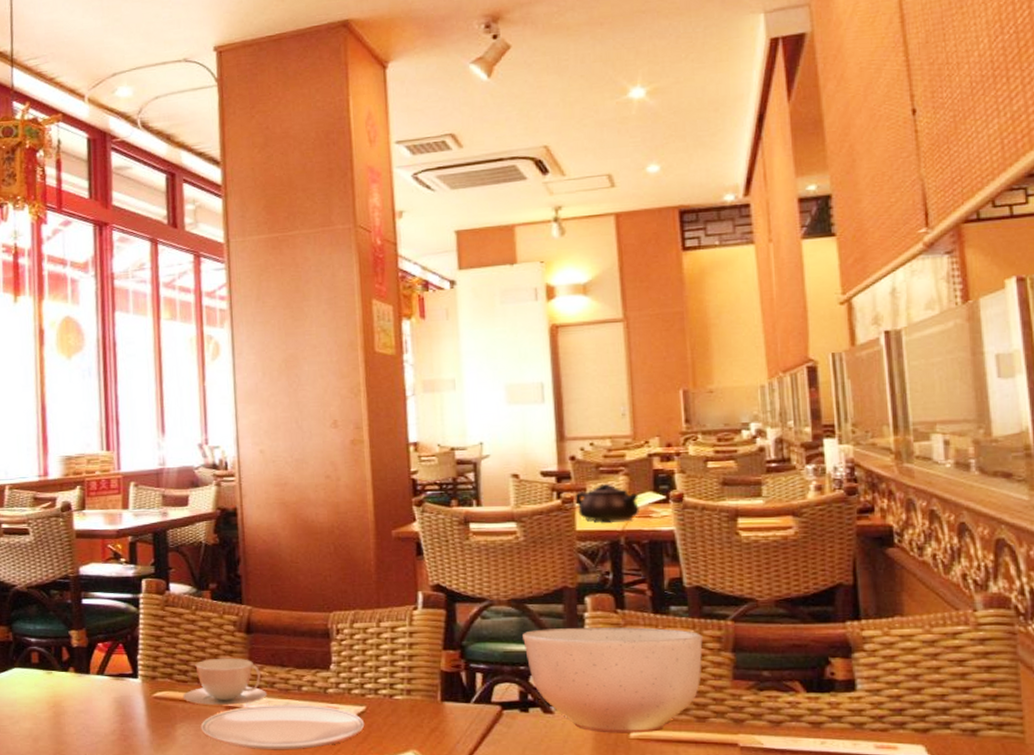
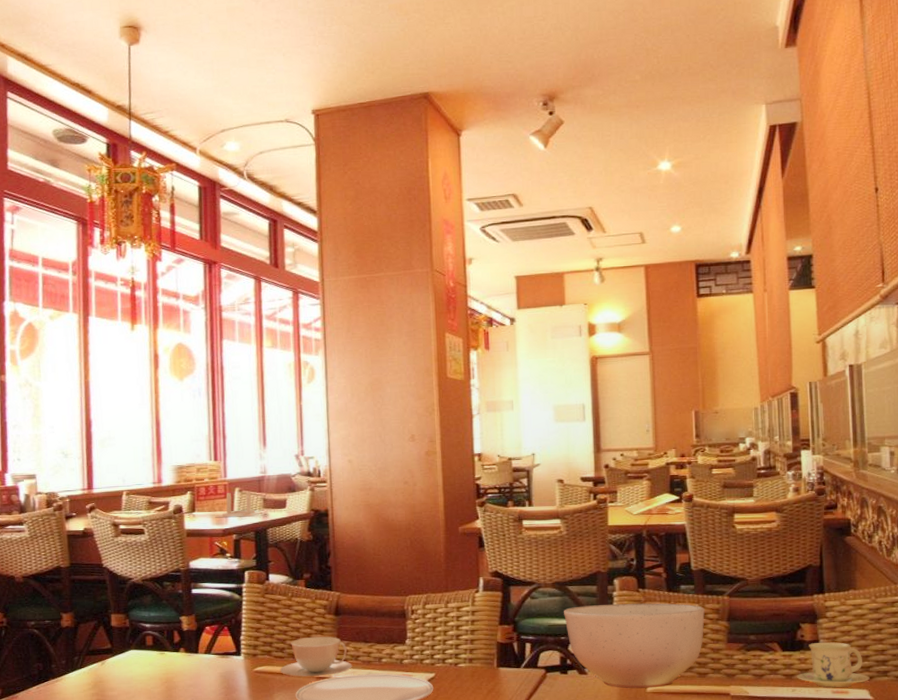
napkin holder: none [108,487,161,517] -> present [215,492,262,518]
teapot: present [575,483,639,523] -> none [608,487,658,519]
cup and saucer: none [826,683,926,741] -> present [796,642,870,688]

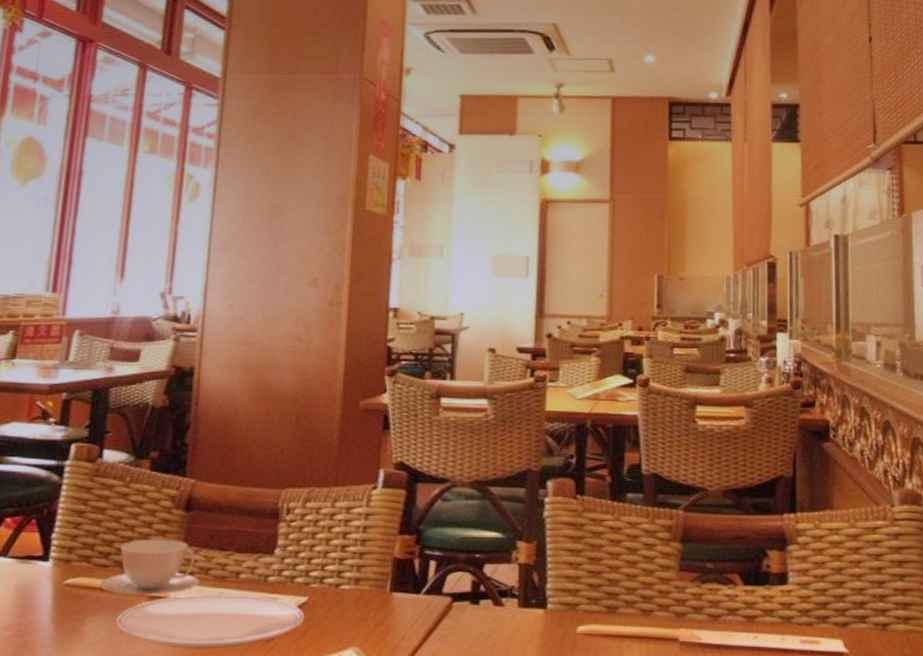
bowl: present [564,603,705,689] -> none [481,514,655,628]
cup and saucer: present [796,642,870,688] -> none [759,576,845,635]

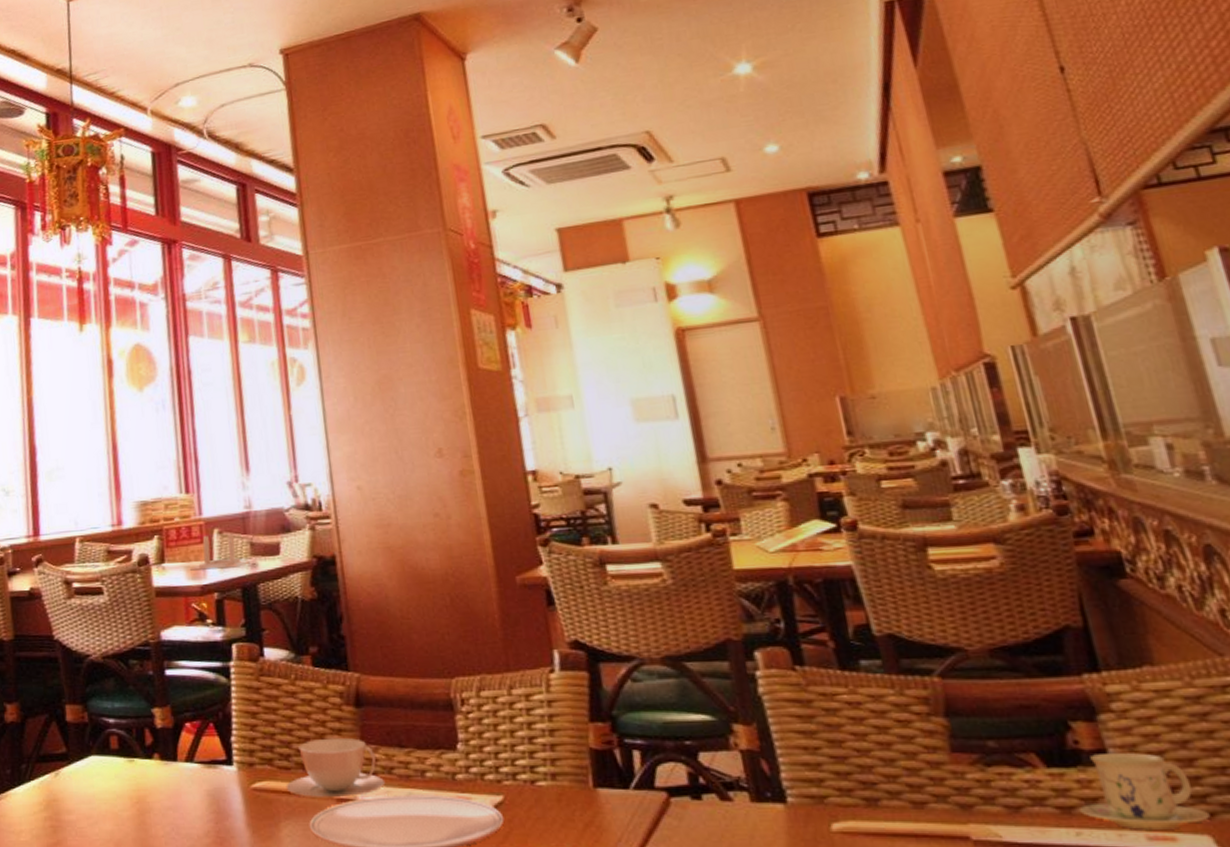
cup and saucer: none [759,576,845,635] -> present [1078,753,1211,830]

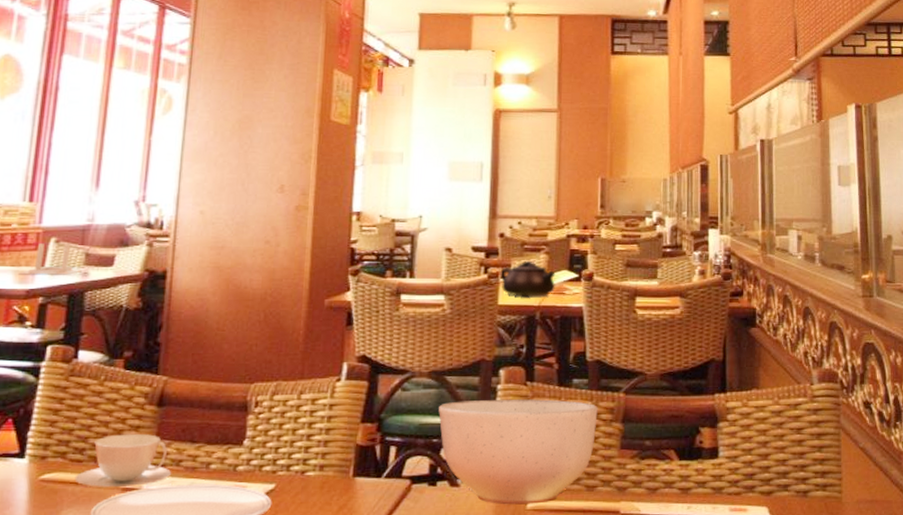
bowl: none [683,688,911,825] -> present [439,399,598,505]
teapot: none [727,511,807,559] -> present [500,260,556,298]
cup and saucer: present [1078,753,1211,830] -> none [692,450,770,504]

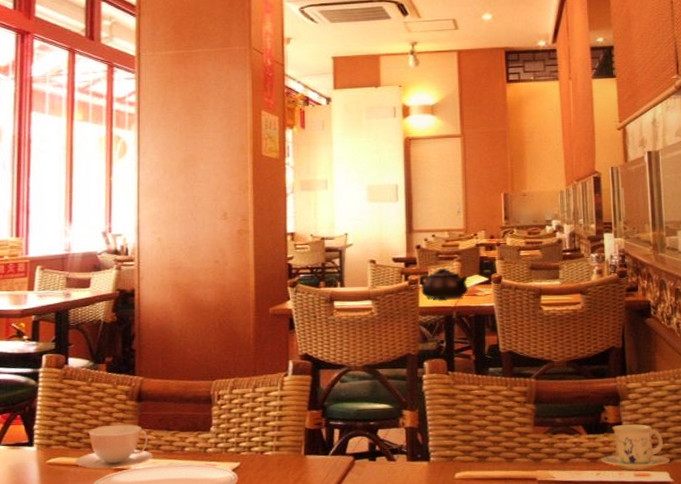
napkin holder: present [19,242,82,275] -> none [14,270,65,298]
bowl: present [439,399,598,505] -> none [373,386,512,475]
cup and saucer: none [692,450,770,504] -> present [600,424,670,471]

